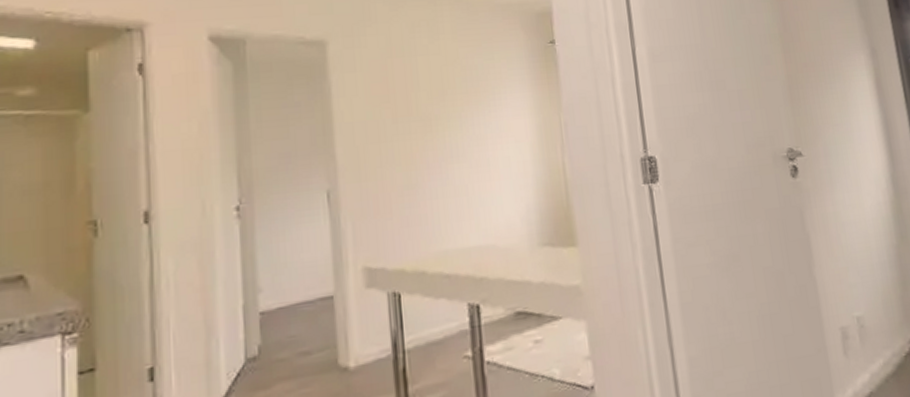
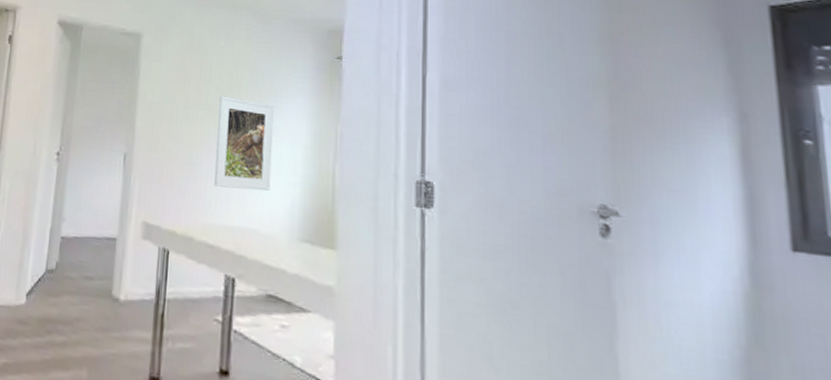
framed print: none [432,101,503,207] -> present [214,95,274,192]

